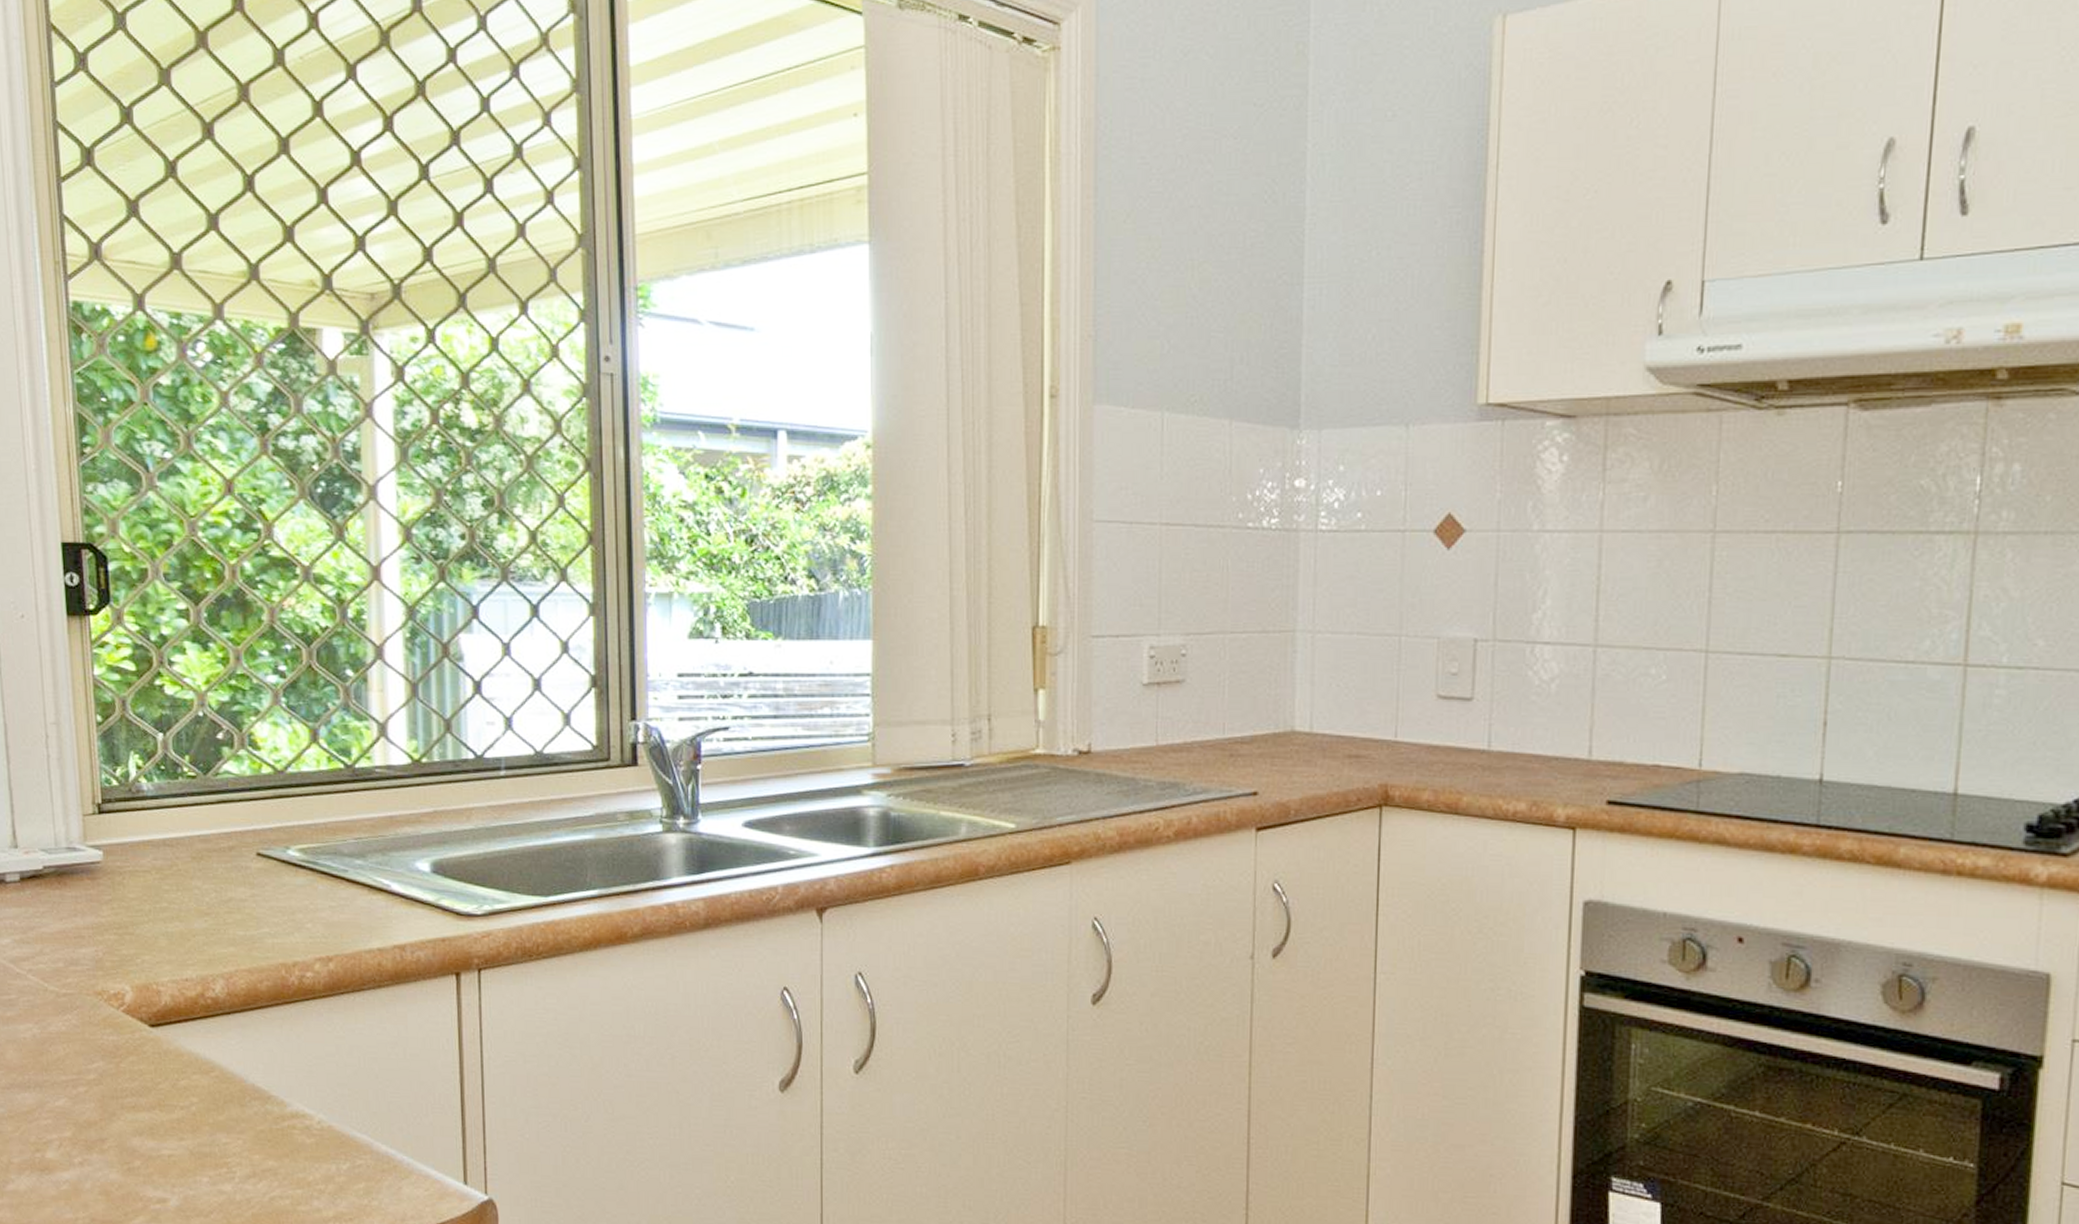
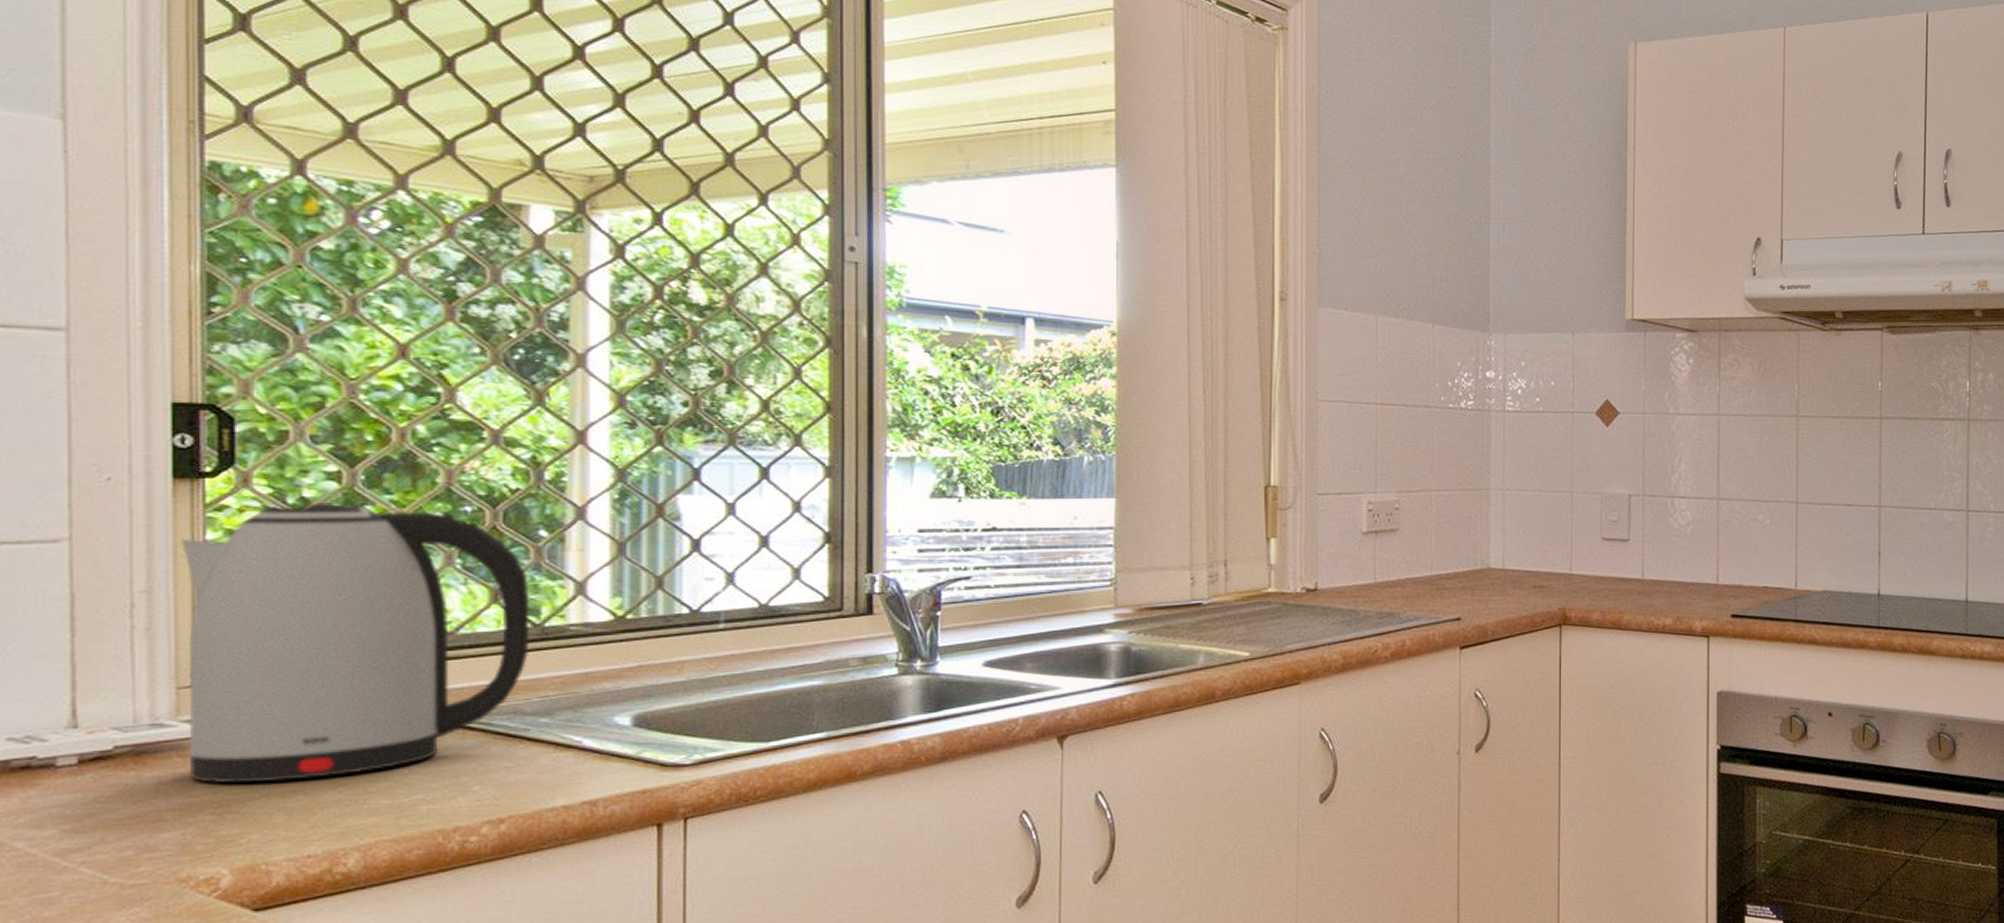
kettle: none [76,638,344,908] -> present [180,501,530,784]

